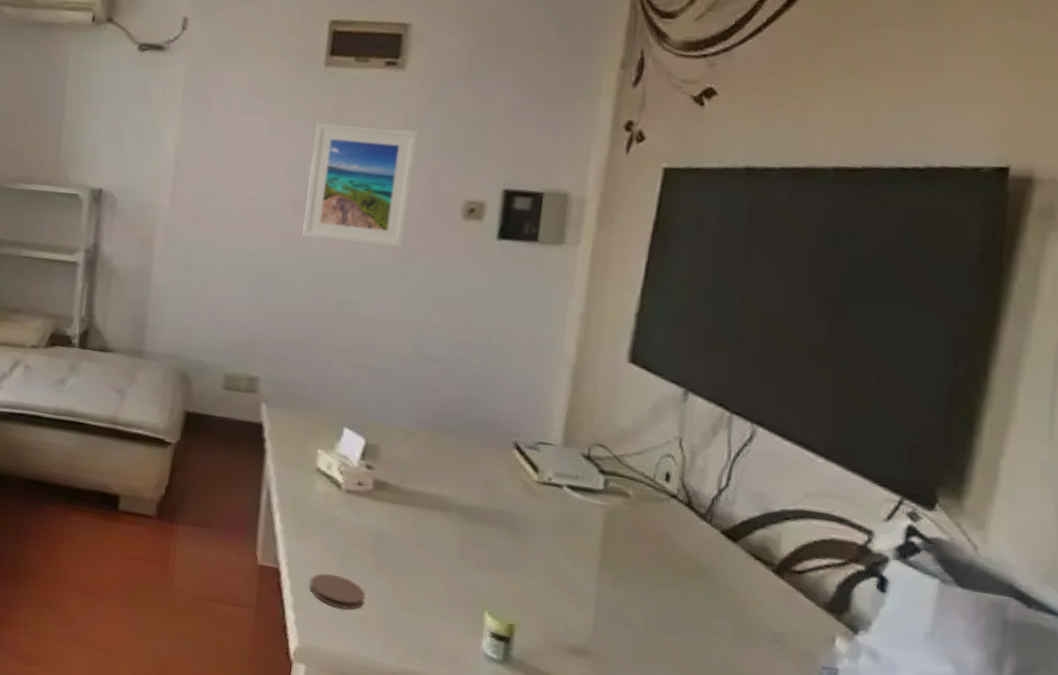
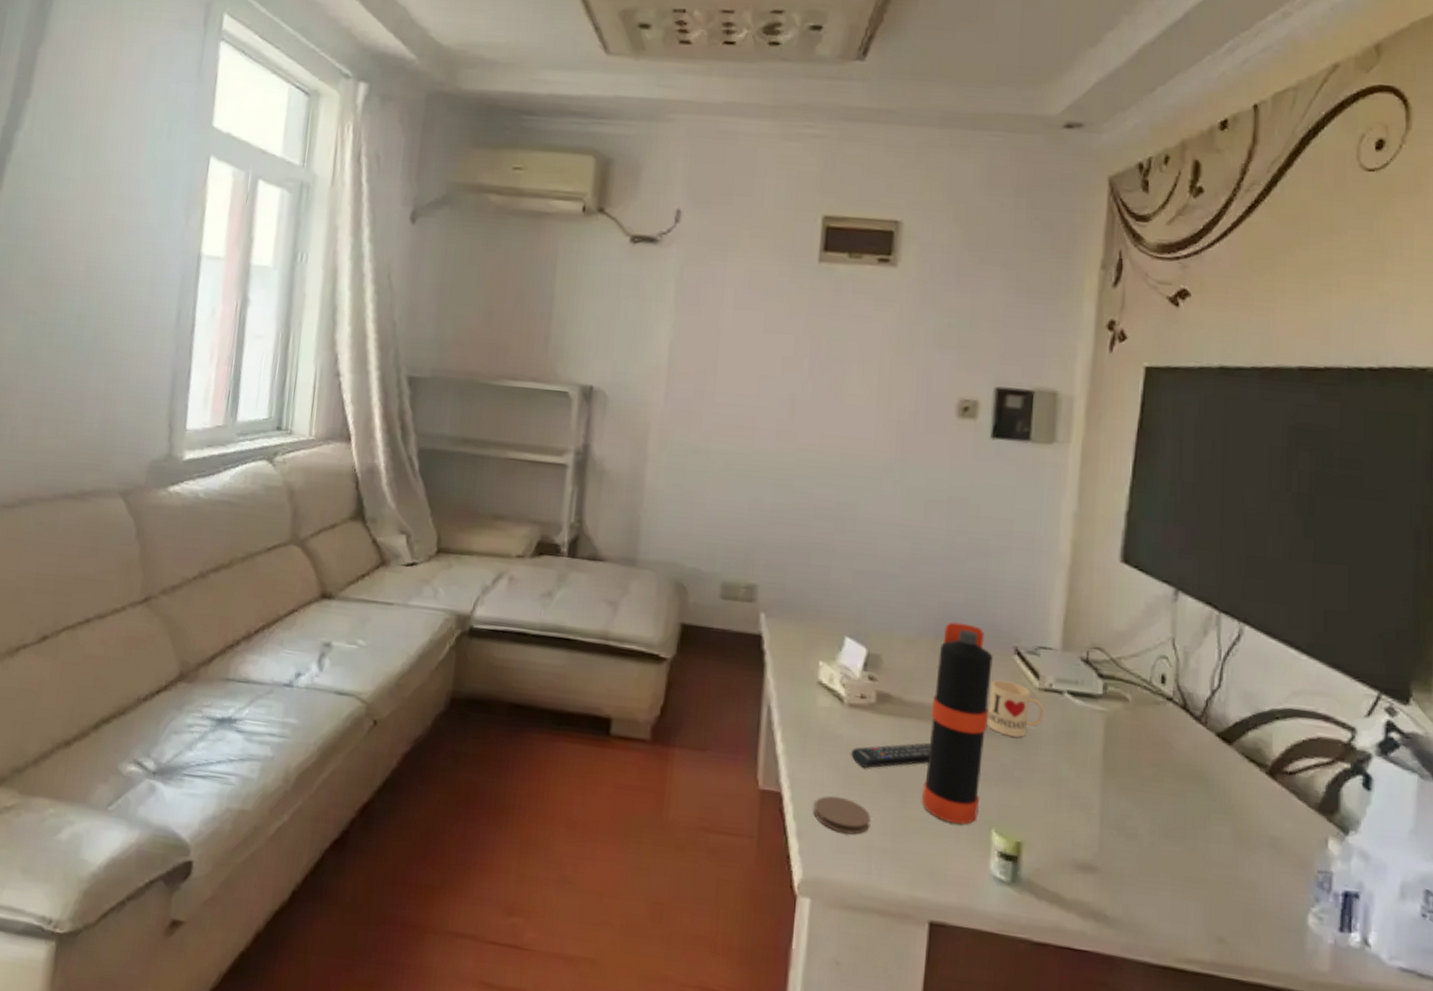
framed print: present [302,122,418,248] -> none [799,318,912,447]
remote control: none [347,528,427,550] -> present [851,742,932,768]
bottle: none [416,416,492,606] -> present [922,622,993,825]
mug: none [483,472,543,528] -> present [986,680,1045,738]

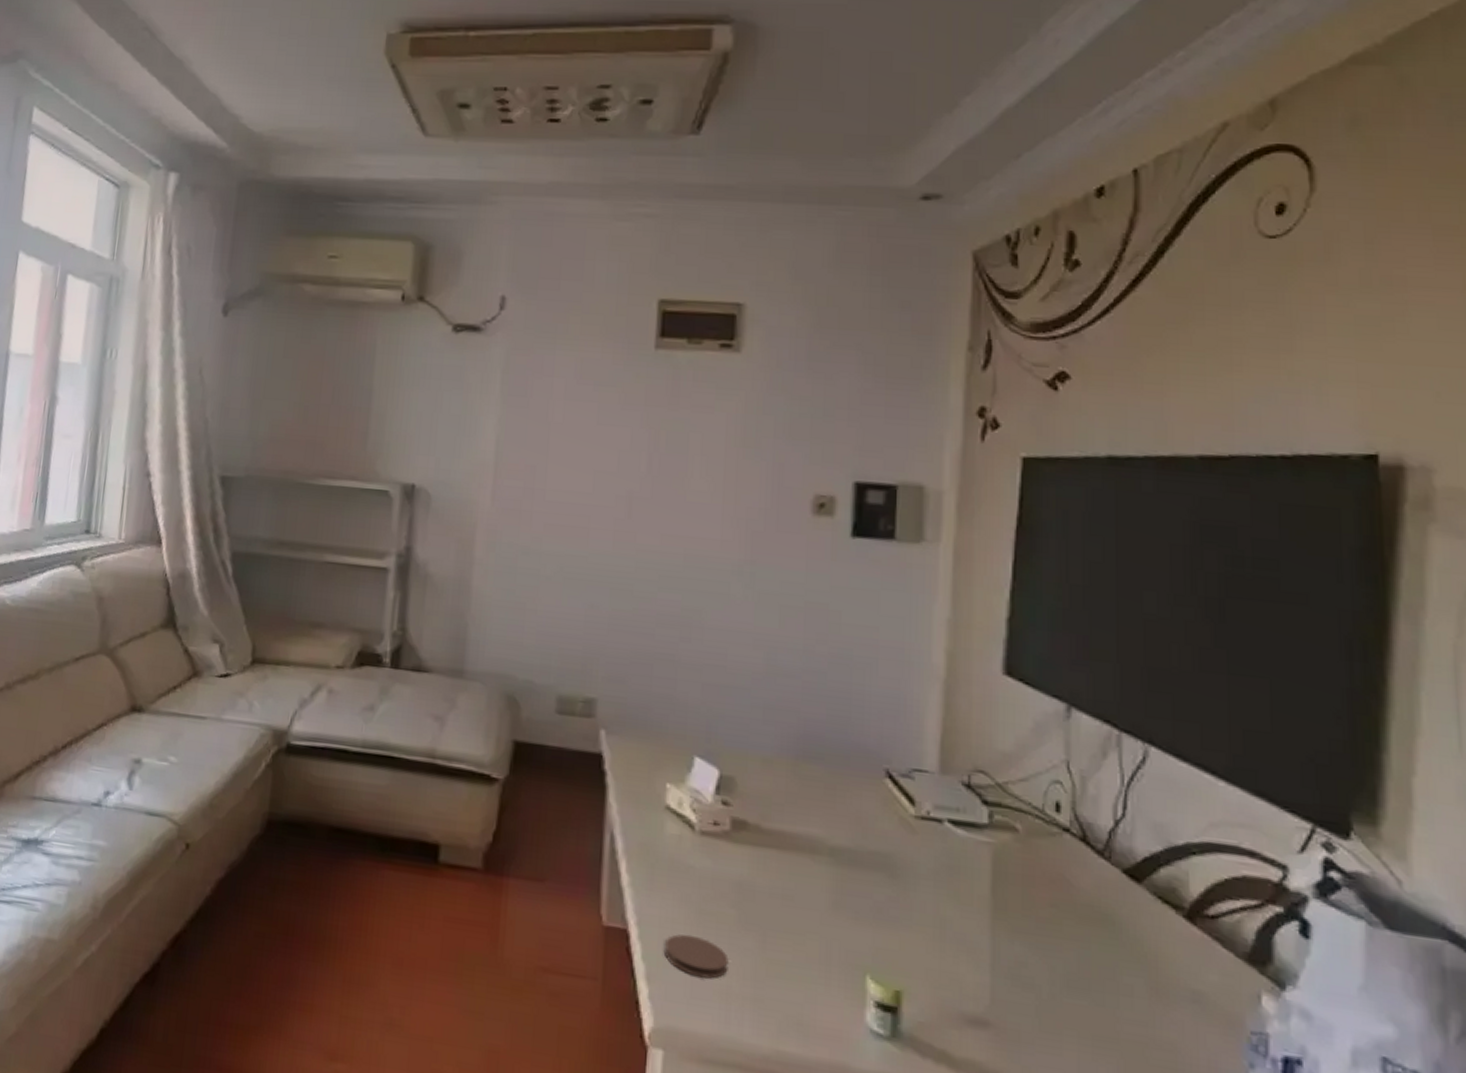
remote control: present [851,742,932,768] -> none [704,875,795,904]
bottle: present [922,622,993,825] -> none [786,740,861,970]
mug: present [986,680,1045,738] -> none [856,806,922,872]

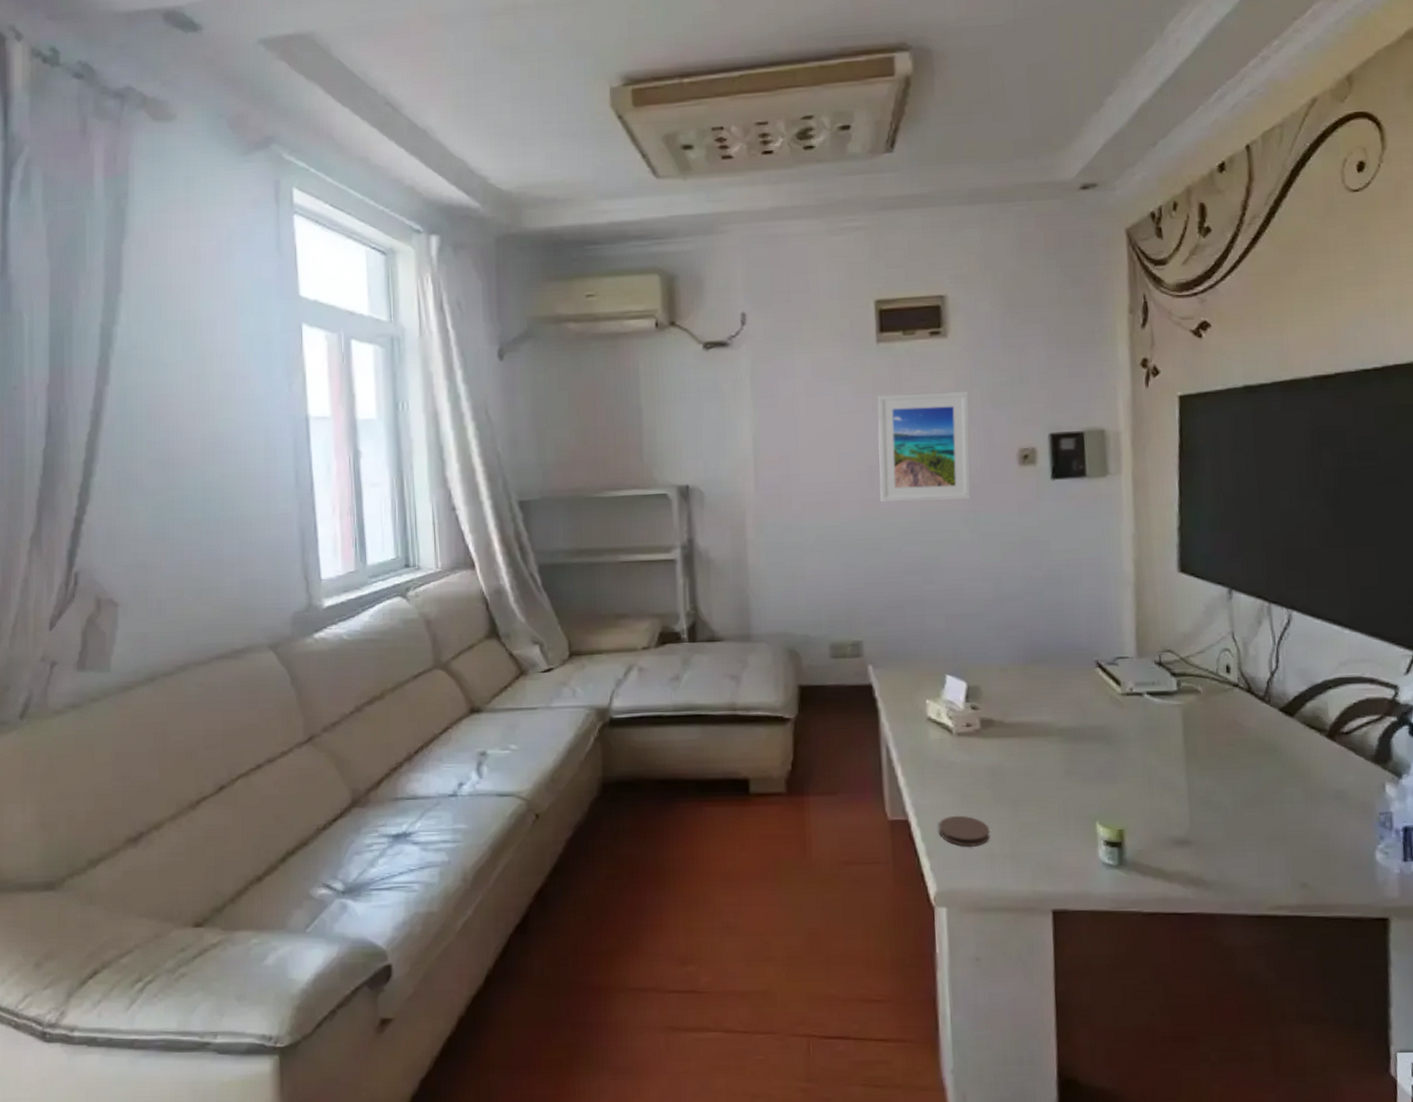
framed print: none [638,409,759,548] -> present [877,391,971,503]

